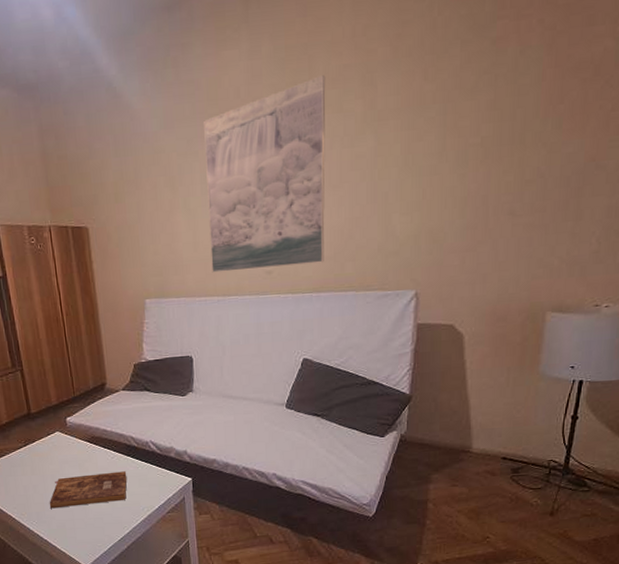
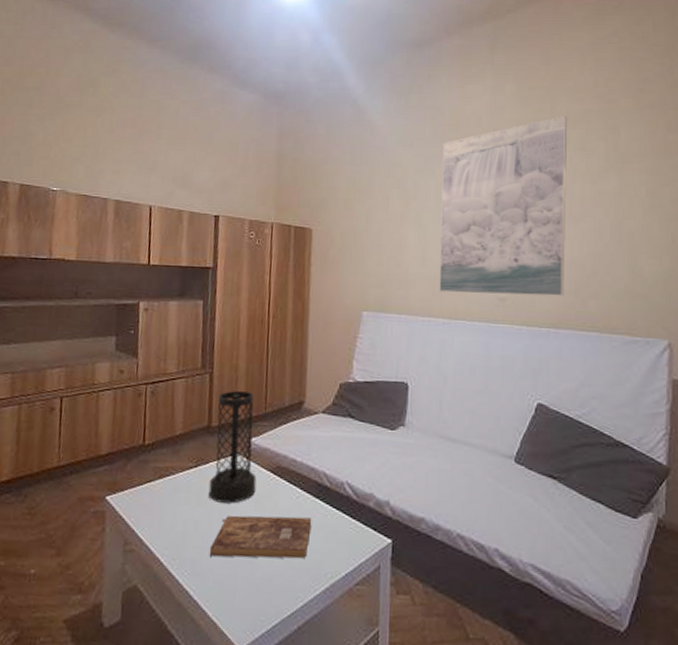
vase: none [32,380,78,470] -> present [208,390,257,504]

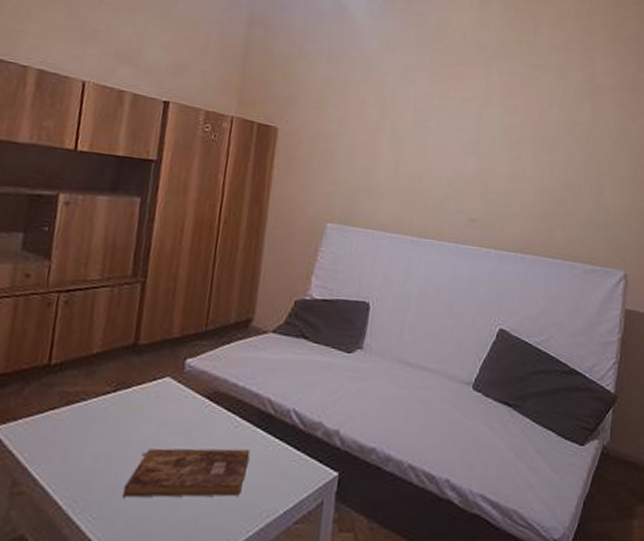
vase: present [208,390,257,504] -> none [127,303,194,435]
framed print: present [439,116,568,296] -> none [410,41,550,222]

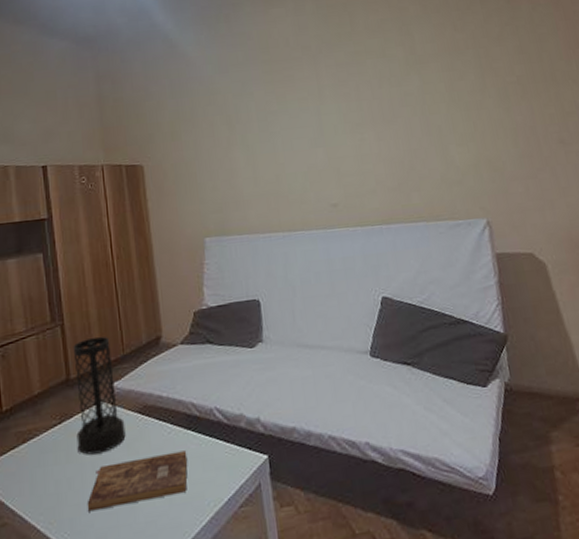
vase: none [127,303,194,435] -> present [73,336,126,455]

